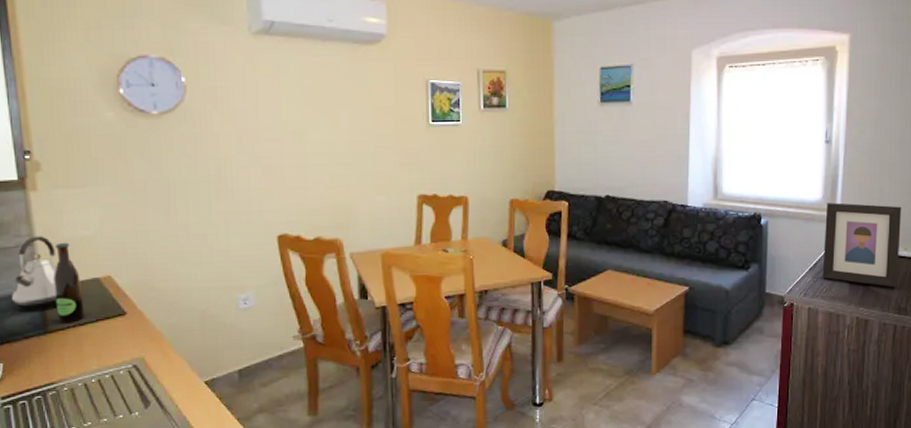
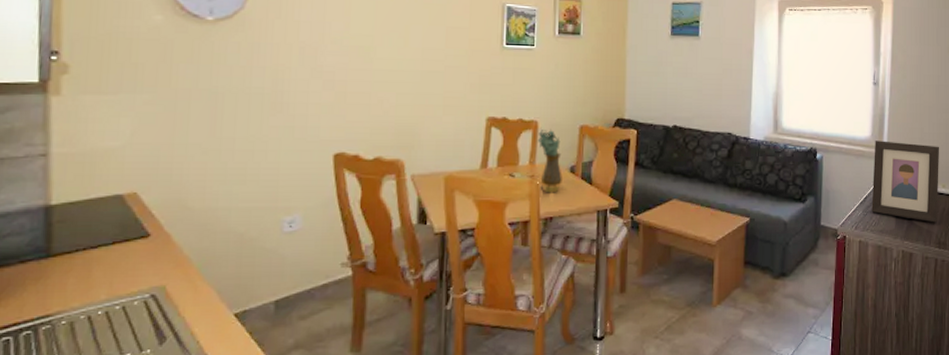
kettle: present [11,236,58,312] -> none [10,145,73,232]
bottle: present [52,242,86,323] -> none [65,153,100,246]
vase: none [468,202,495,267] -> present [537,127,562,193]

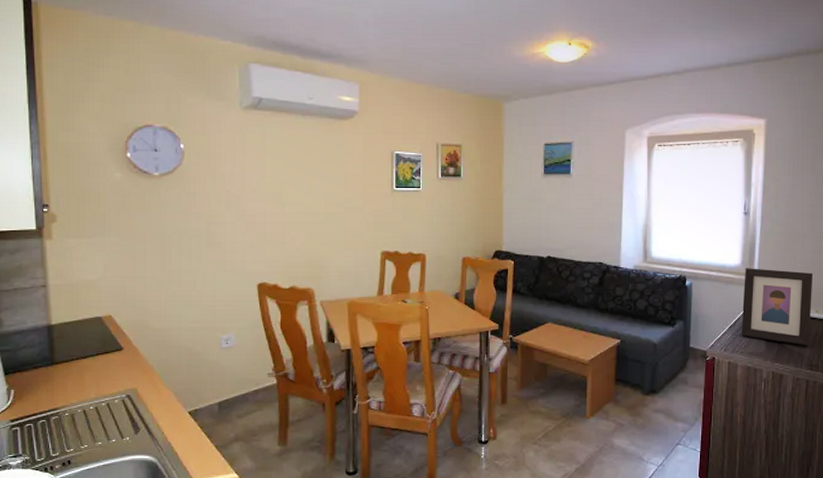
vase: present [537,127,562,193] -> none [425,259,448,317]

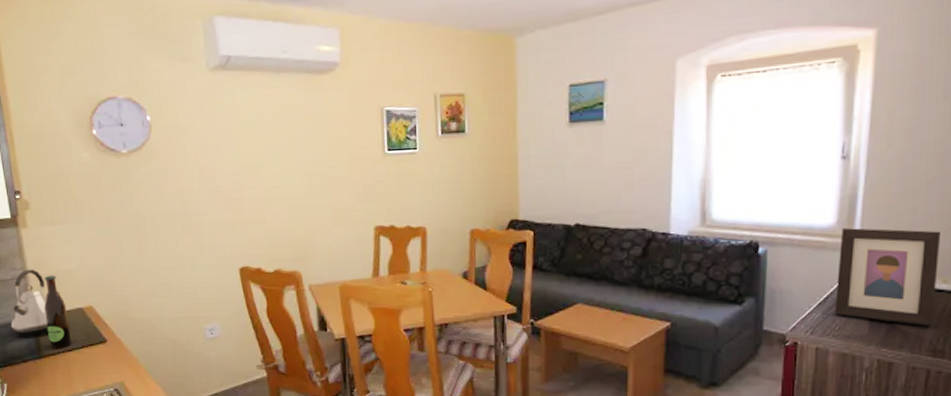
kettle: none [24,278,66,345] -> present [10,269,48,338]
bottle: none [61,285,88,356] -> present [43,275,72,349]

